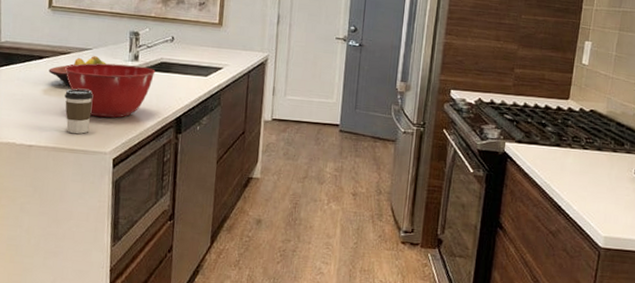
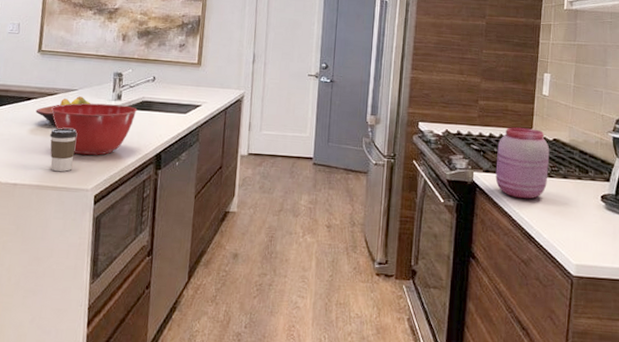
jar: none [527,97,586,171] -> present [495,127,550,199]

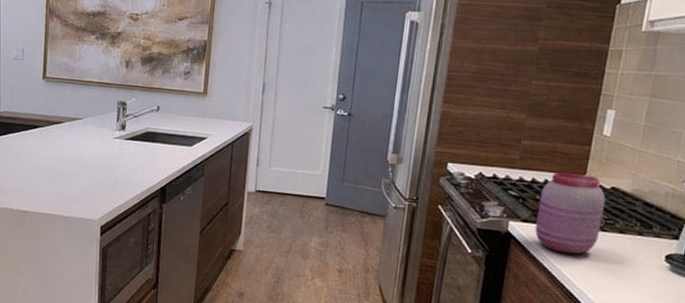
fruit bowl: present [35,96,94,126] -> none [42,125,99,156]
mixing bowl: present [50,103,138,156] -> none [56,132,142,187]
coffee cup: present [50,128,78,172] -> none [56,157,83,202]

